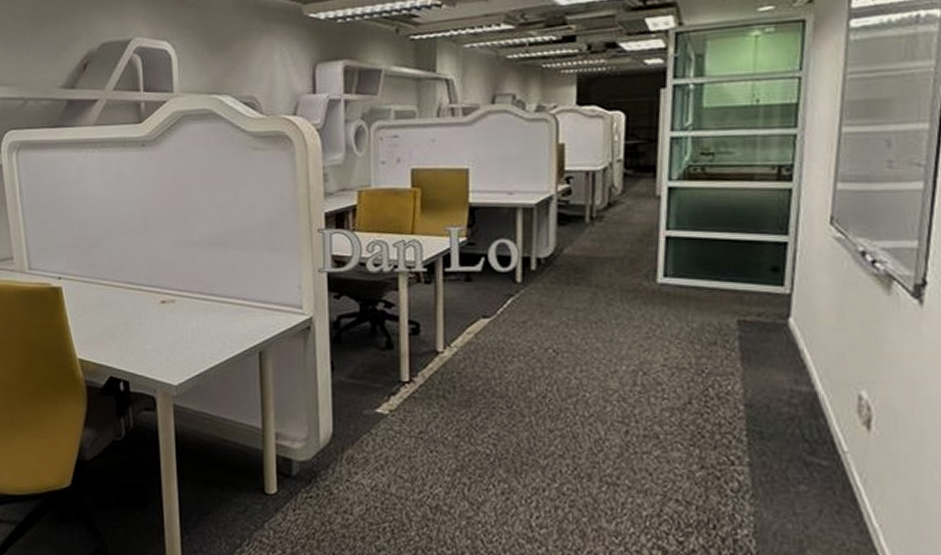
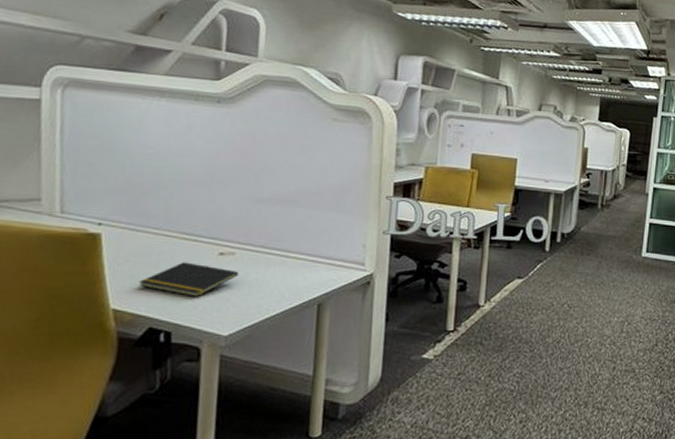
notepad: none [97,312,181,346] -> present [138,262,239,297]

